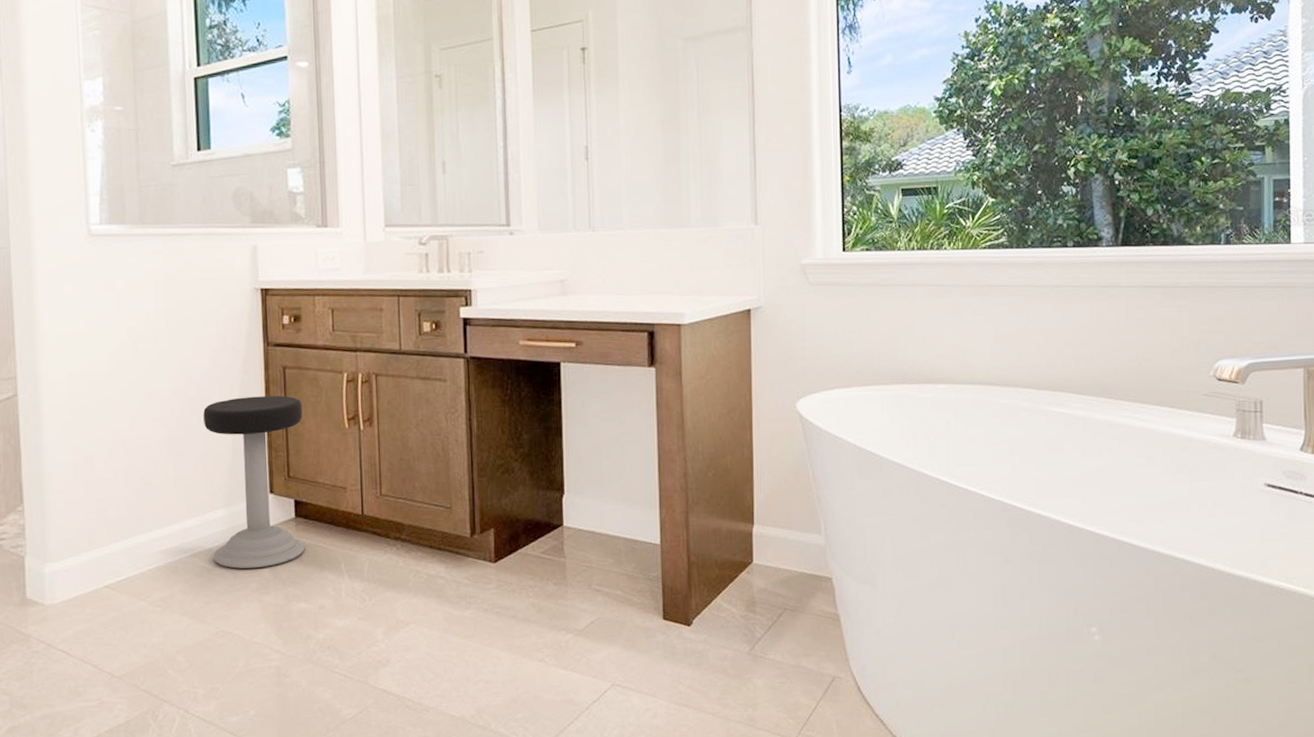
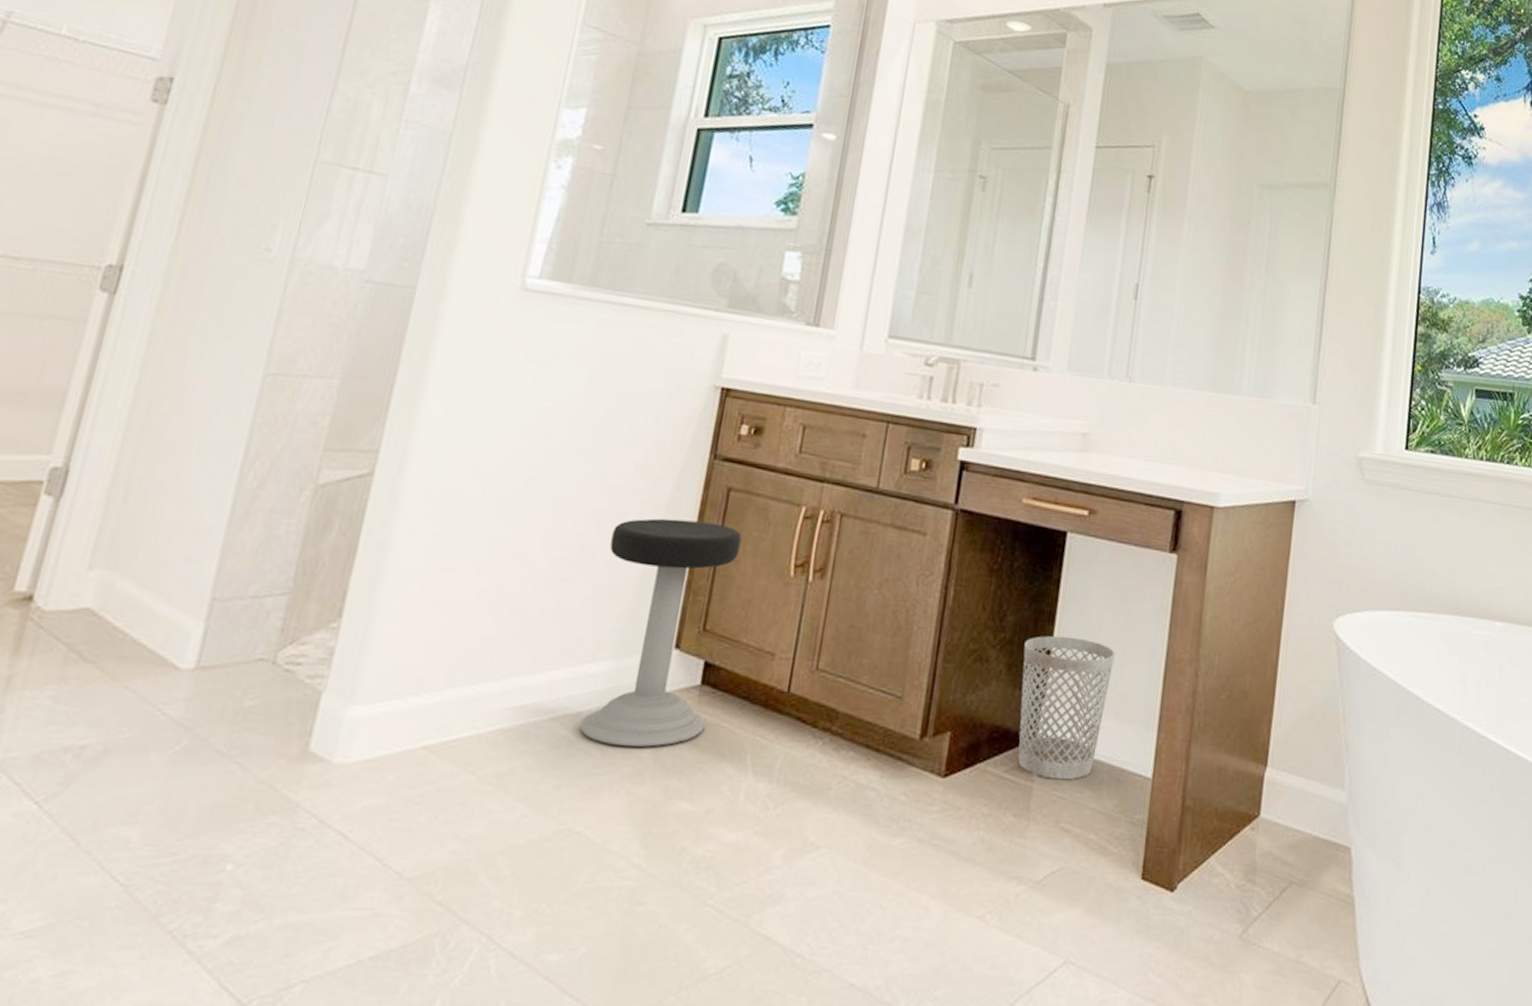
wastebasket: none [540,444,616,554] -> present [1018,635,1115,780]

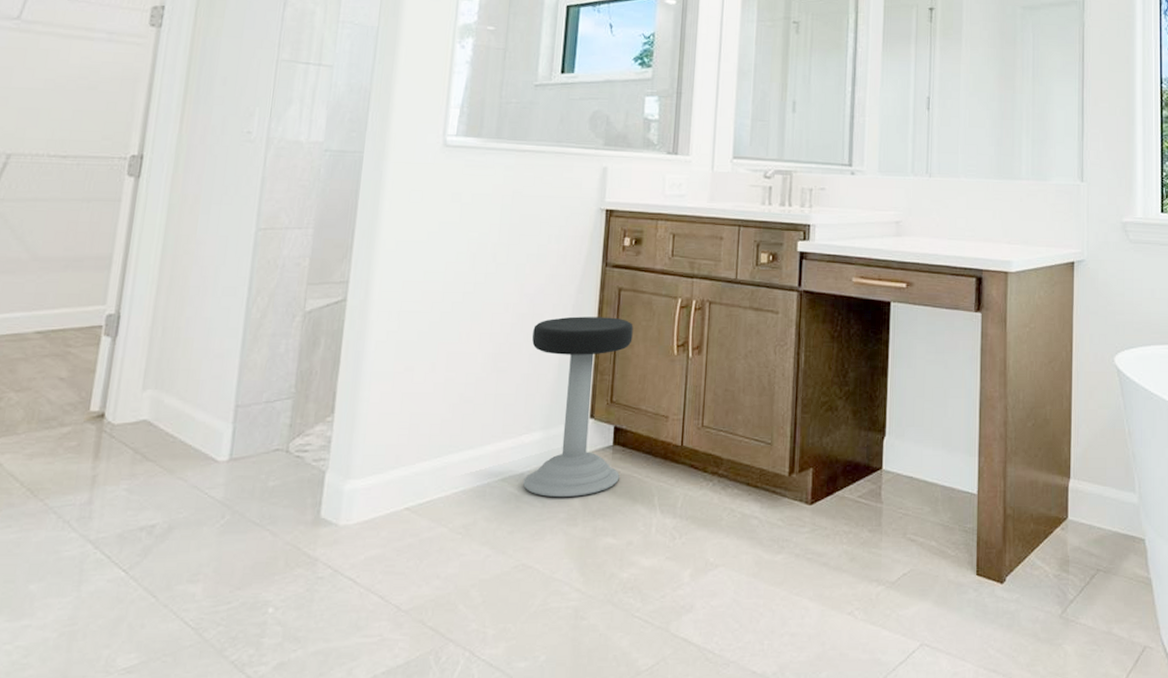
wastebasket: present [1018,635,1115,780] -> none [865,385,939,500]

